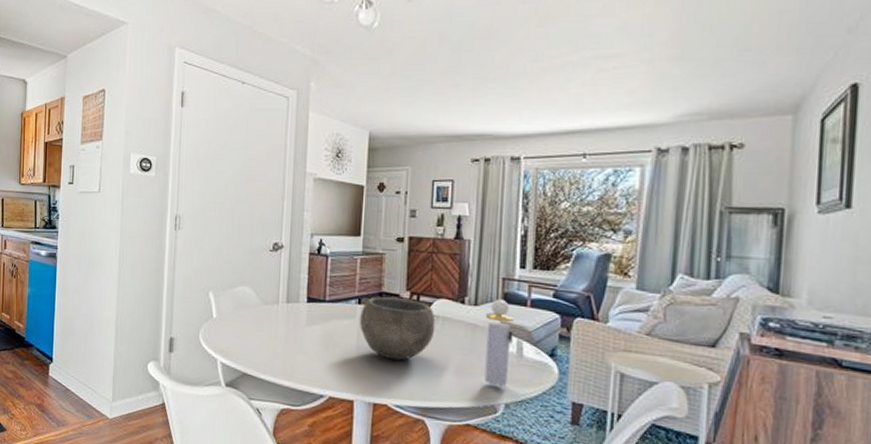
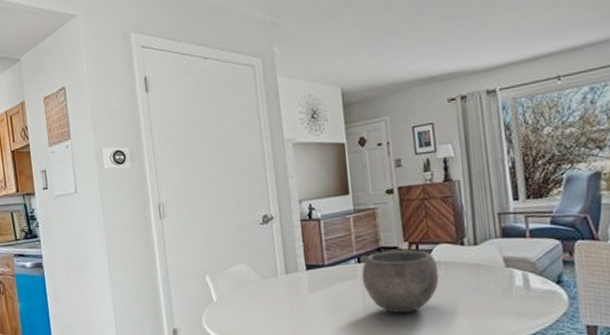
perfume bottle: present [484,299,514,387] -> none [486,234,519,322]

